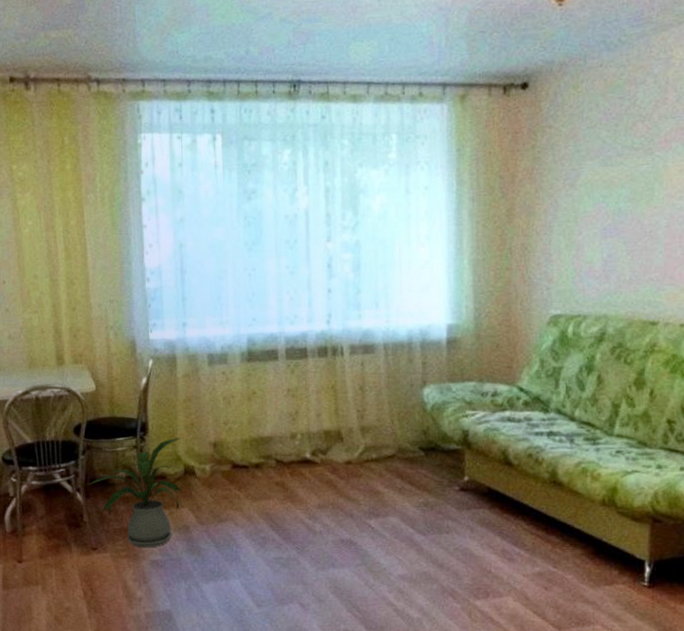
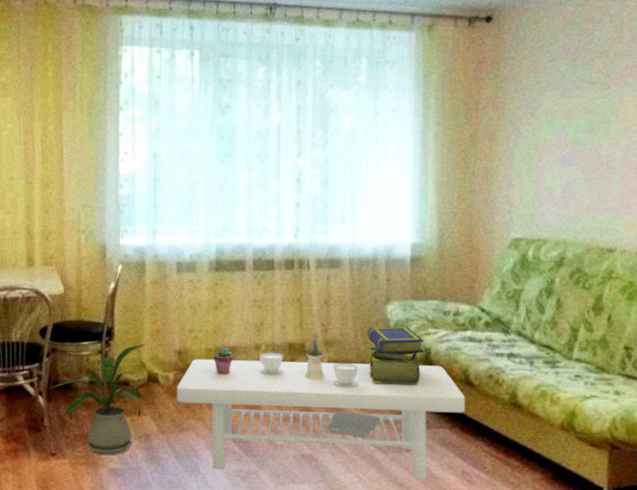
coffee table: none [214,419,505,559] -> present [177,332,465,479]
potted succulent: none [249,438,269,465] -> present [213,347,233,375]
stack of books: none [403,410,462,467] -> present [367,327,424,384]

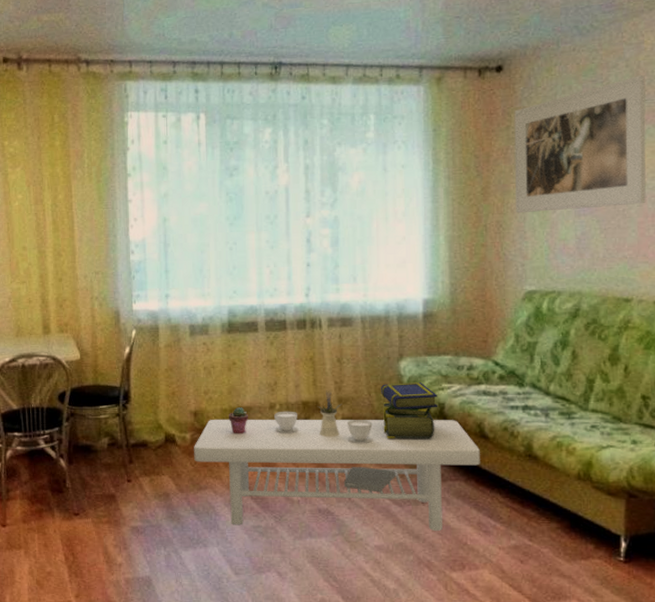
house plant: present [50,344,147,456] -> none [70,406,163,515]
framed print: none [502,31,629,161] -> present [514,75,646,214]

